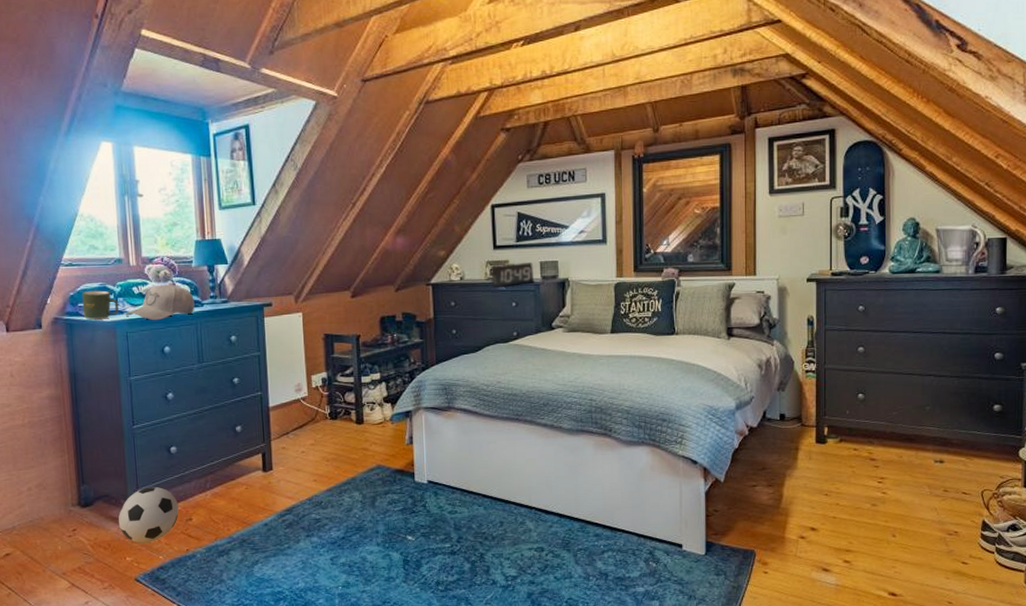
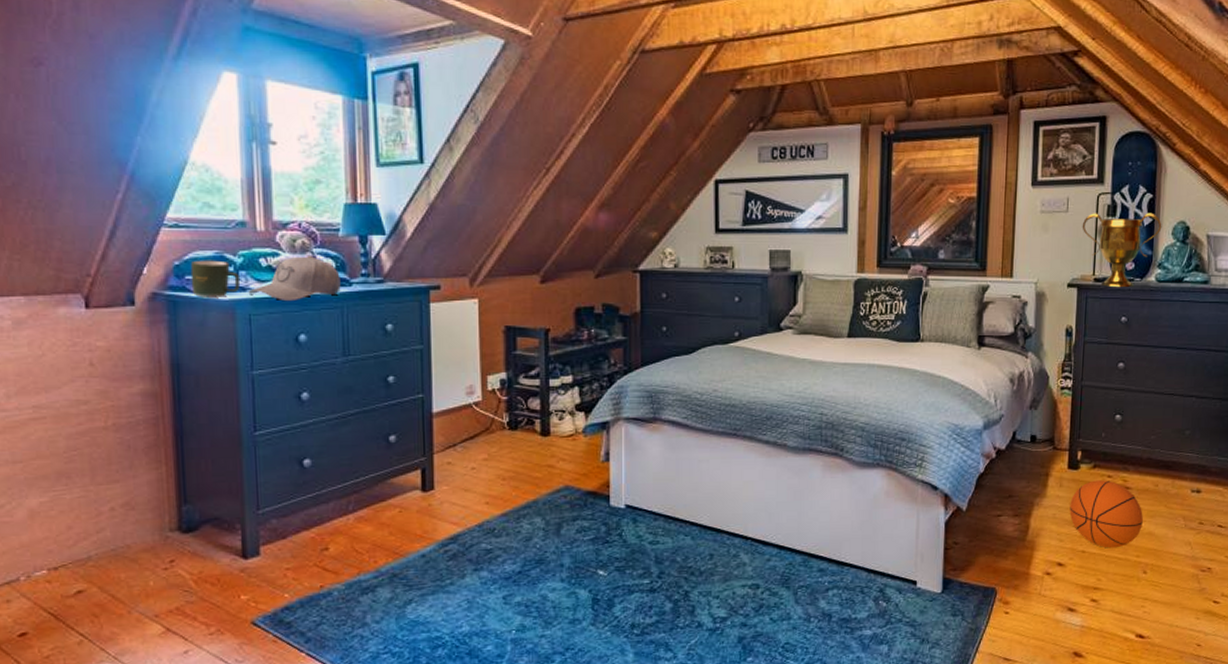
soccer ball: present [118,486,179,544] -> none [231,507,312,579]
alarm clock: present [490,261,535,288] -> none [711,250,762,279]
trophy cup: none [817,212,893,280] -> present [1082,212,1162,287]
basketball: none [819,453,889,515] -> present [1069,480,1143,549]

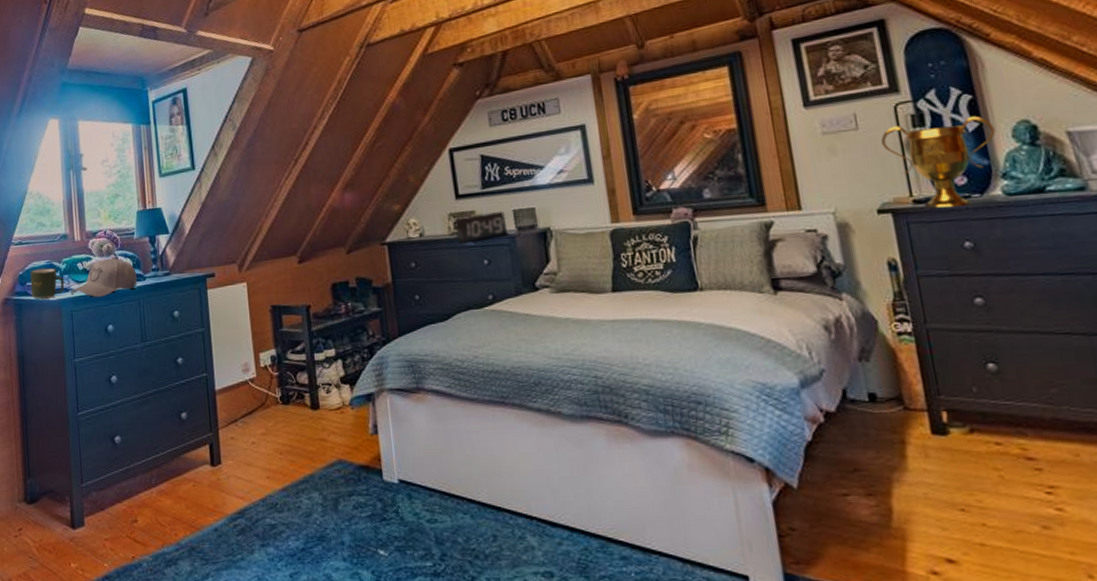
alarm clock: none [711,250,762,279] -> present [454,211,509,245]
basketball: present [1069,480,1143,549] -> none [945,448,1069,541]

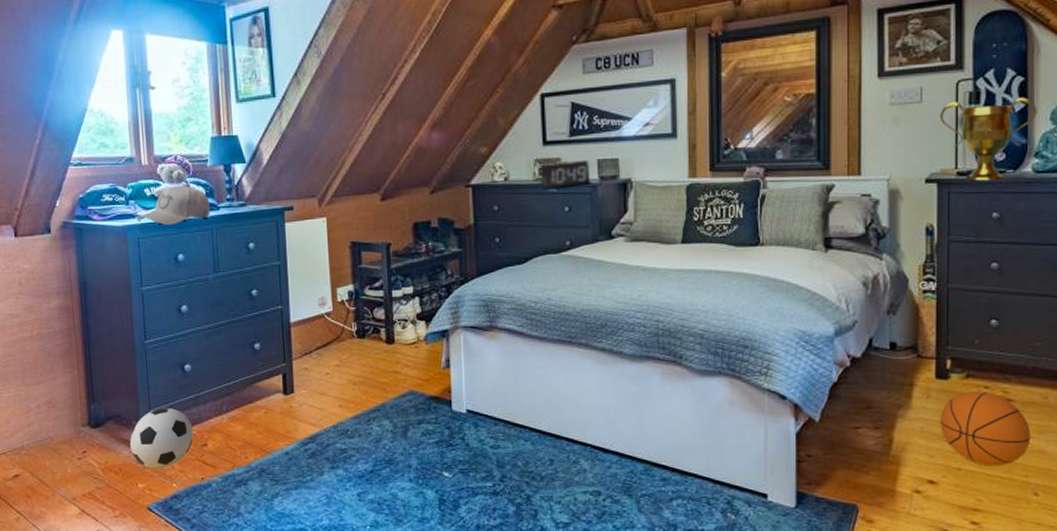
mug: present [30,268,65,299] -> none [91,192,131,224]
soccer ball: none [62,481,124,548] -> present [129,407,194,470]
basketball: none [945,448,1069,541] -> present [940,391,1030,466]

